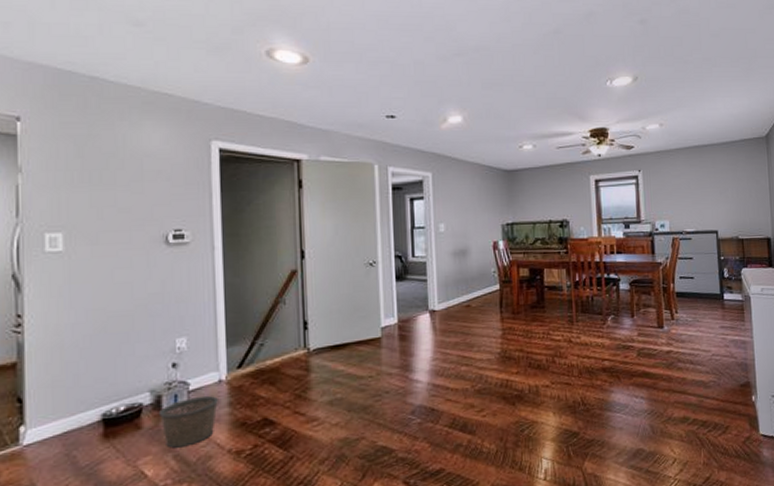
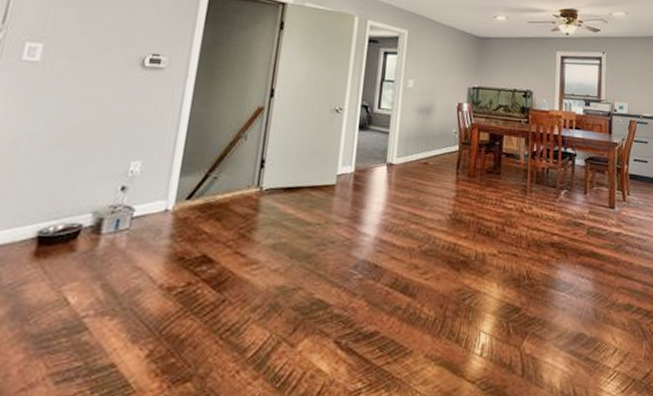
basket: present [158,395,218,448] -> none [95,223,161,276]

